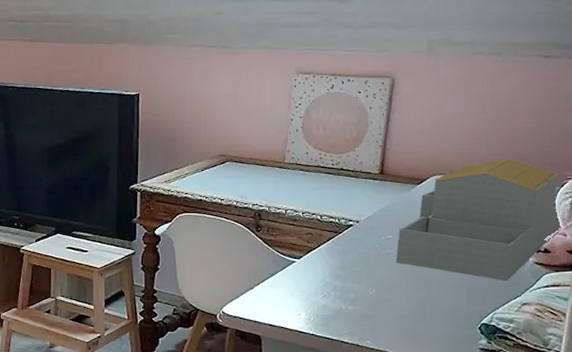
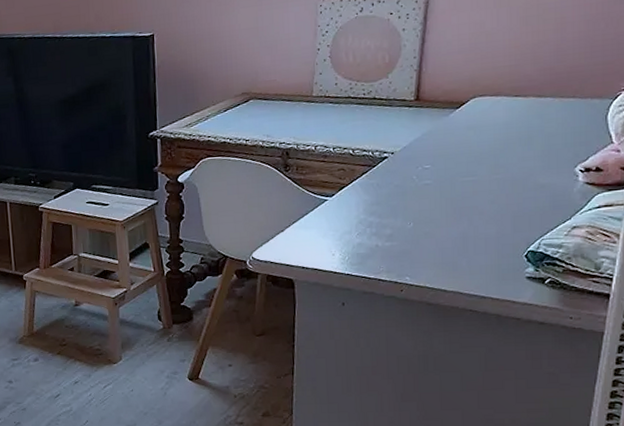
architectural model: present [395,159,561,282] -> none [434,73,614,205]

